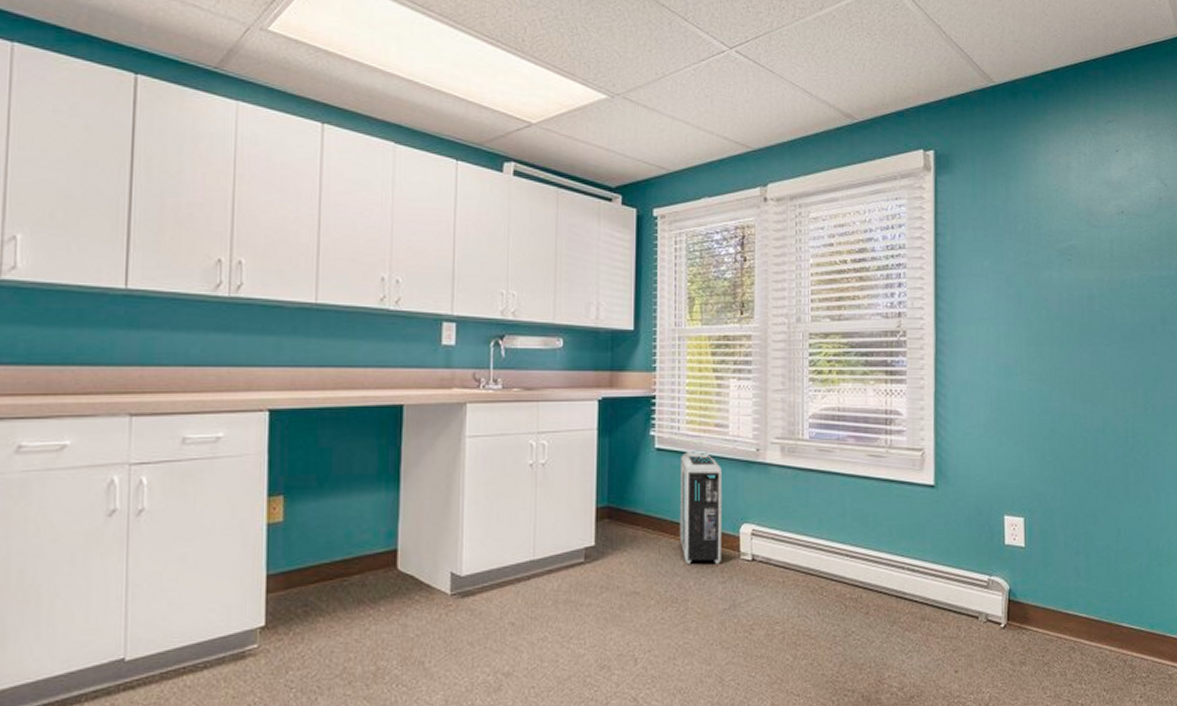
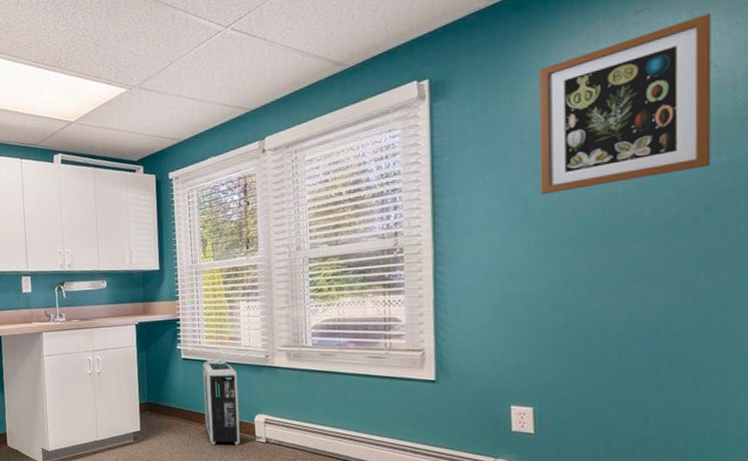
wall art: none [1030,135,1164,289] -> present [539,13,712,195]

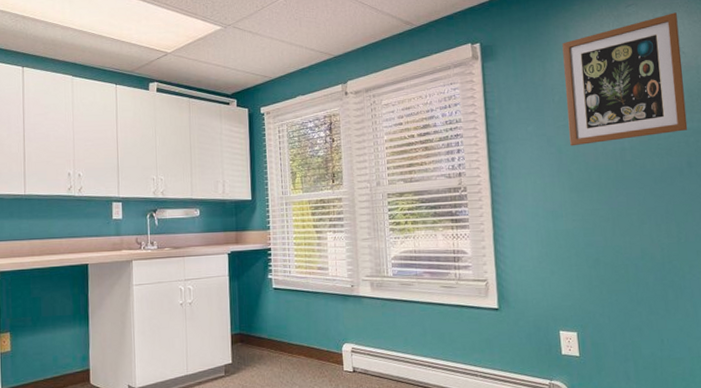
air purifier: present [203,358,240,445] -> none [293,288,329,376]

